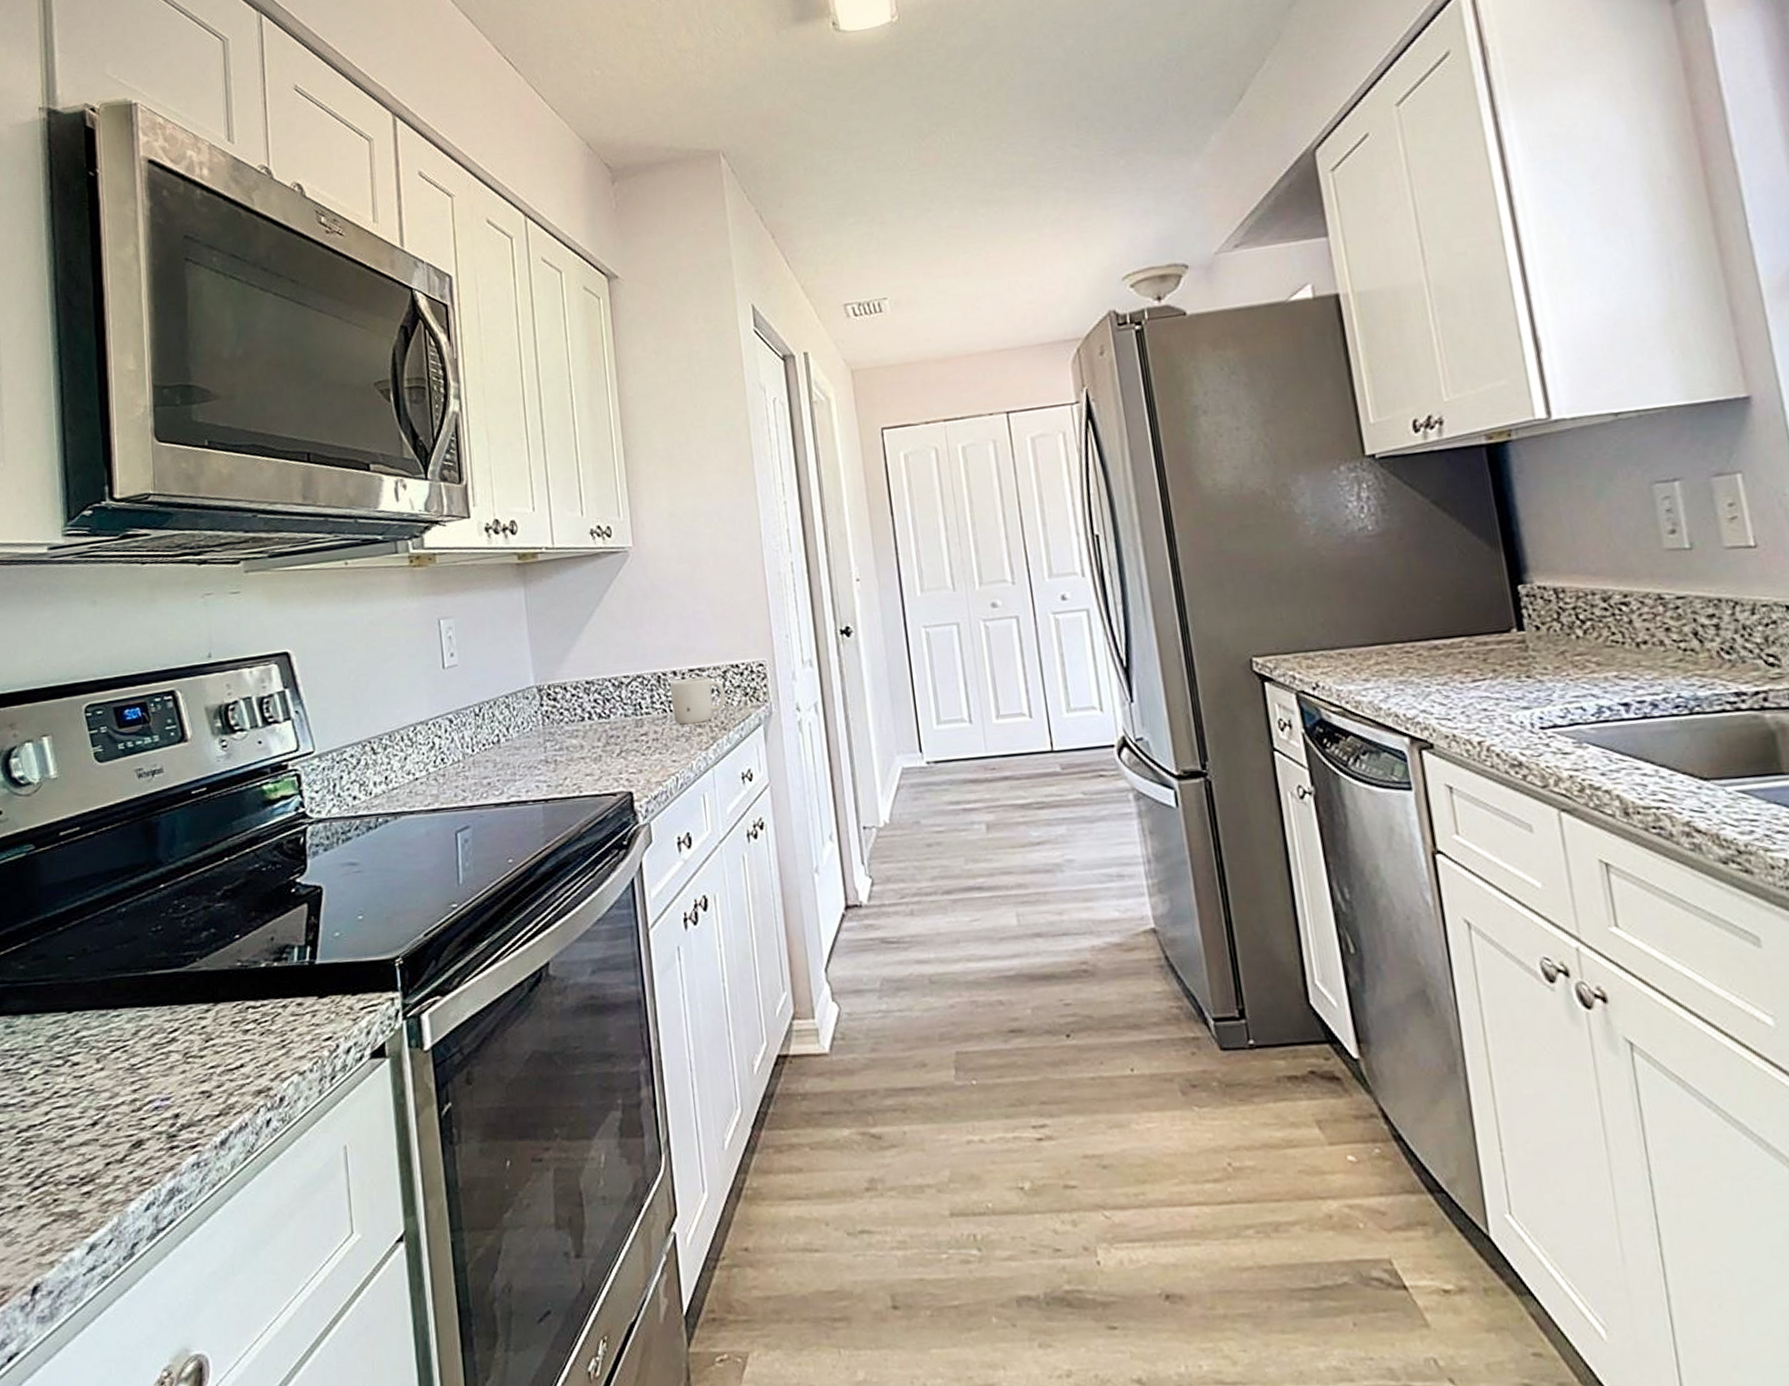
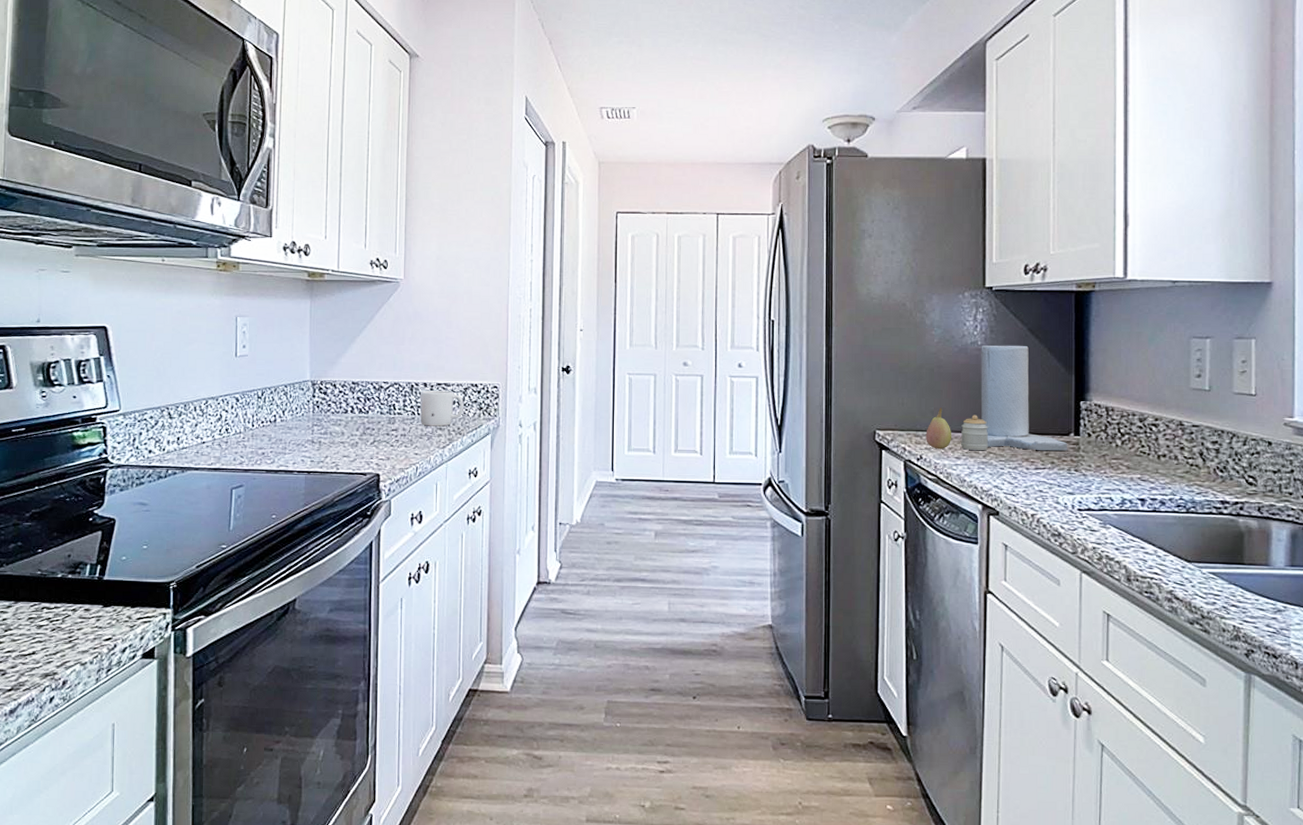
fruit: none [1318,617,1354,672] -> present [926,407,951,449]
jar: none [1364,621,1405,668] -> present [961,415,989,451]
paper towel: none [1372,523,1512,661] -> present [980,345,1068,451]

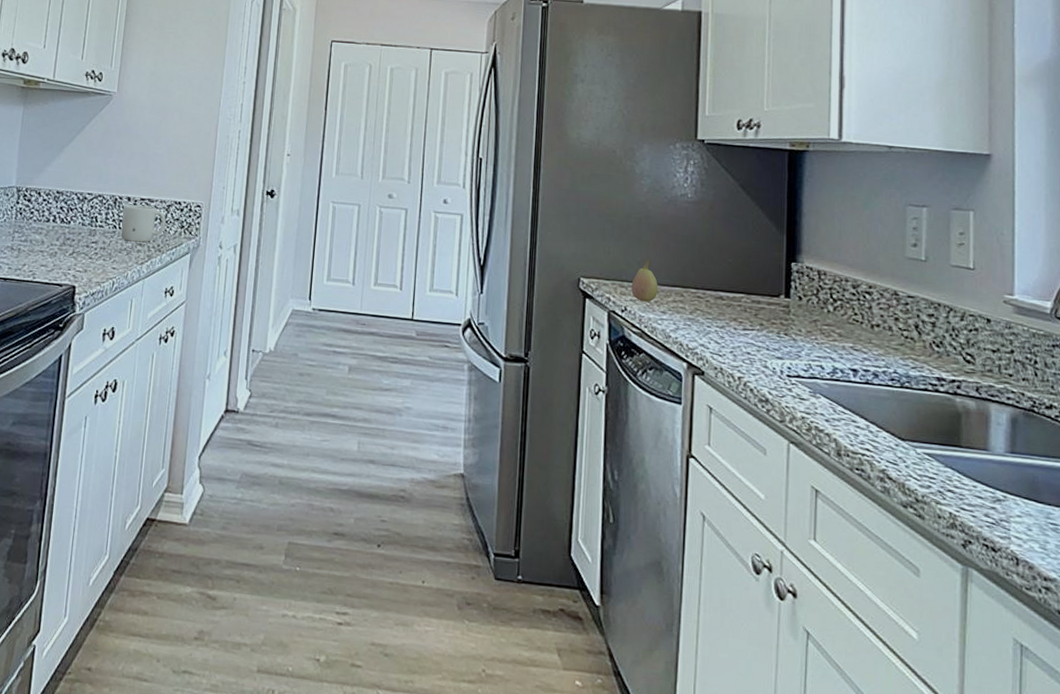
jar: present [961,415,989,451] -> none [667,269,697,307]
paper towel: present [980,345,1068,451] -> none [689,198,778,313]

